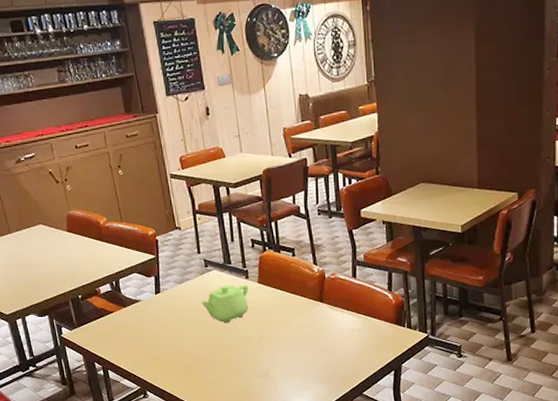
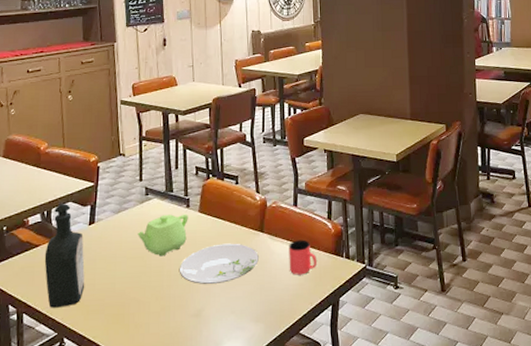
bottle: none [119,275,159,366] -> present [44,204,85,308]
plate: none [243,312,320,349] -> present [179,243,259,284]
cup: none [349,310,378,343] -> present [289,239,317,275]

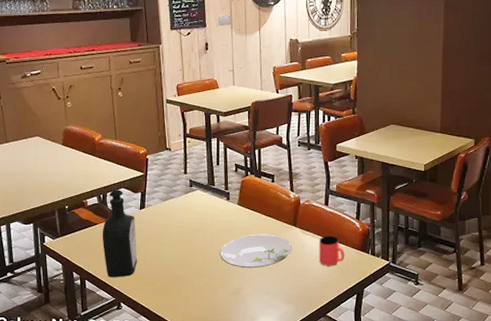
teapot: present [137,214,188,257] -> none [183,205,228,241]

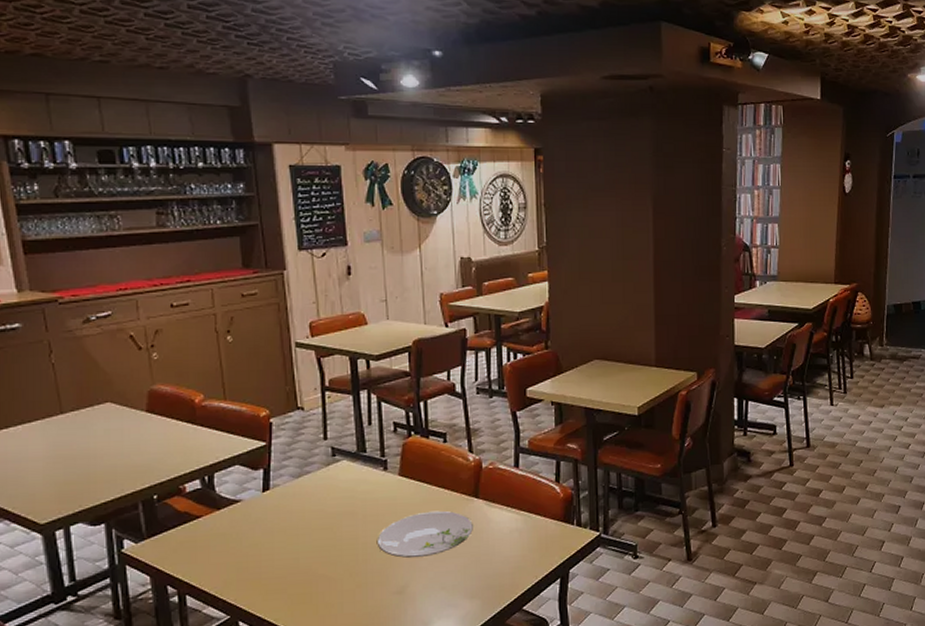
bottle: present [102,189,138,277] -> none [208,467,262,588]
cup: present [319,235,344,266] -> none [509,505,542,546]

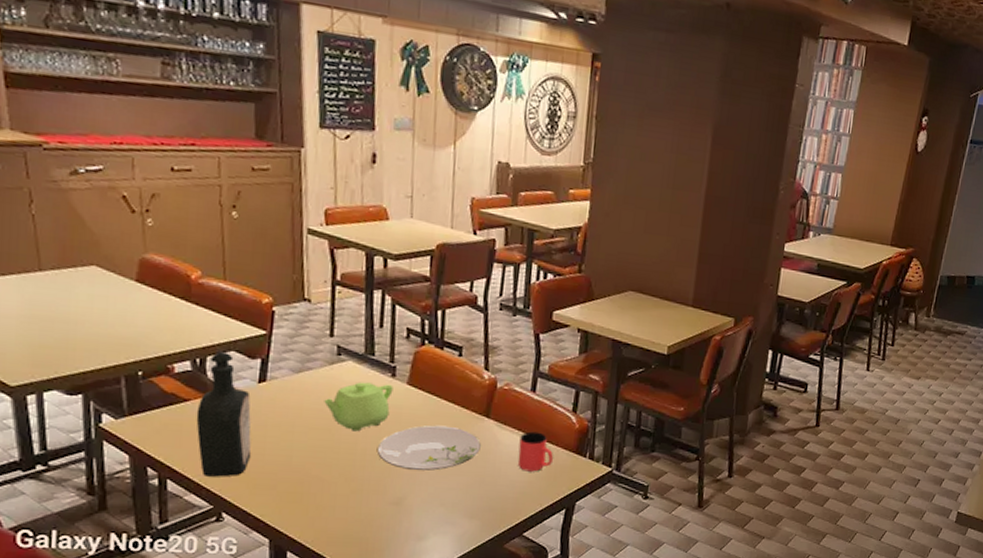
bottle: none [208,467,262,588] -> present [196,352,252,477]
teapot: none [324,477,386,527] -> present [324,382,393,432]
cup: none [509,505,542,546] -> present [517,431,553,472]

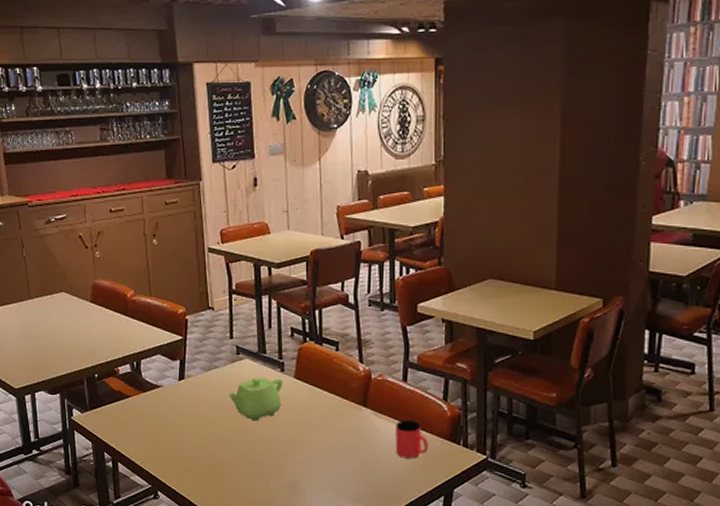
bottle: present [196,352,252,477] -> none [136,356,177,461]
plate: present [376,425,481,471] -> none [273,414,361,457]

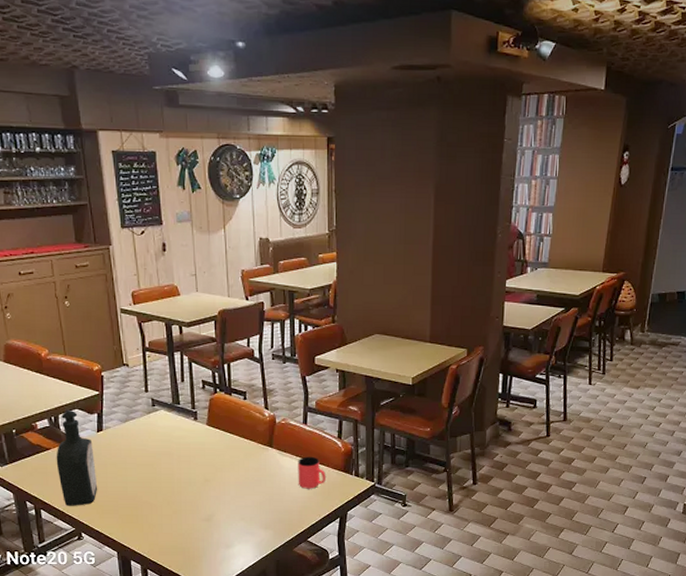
bottle: none [136,356,177,461] -> present [56,411,98,506]
teapot: present [229,377,283,421] -> none [146,426,196,465]

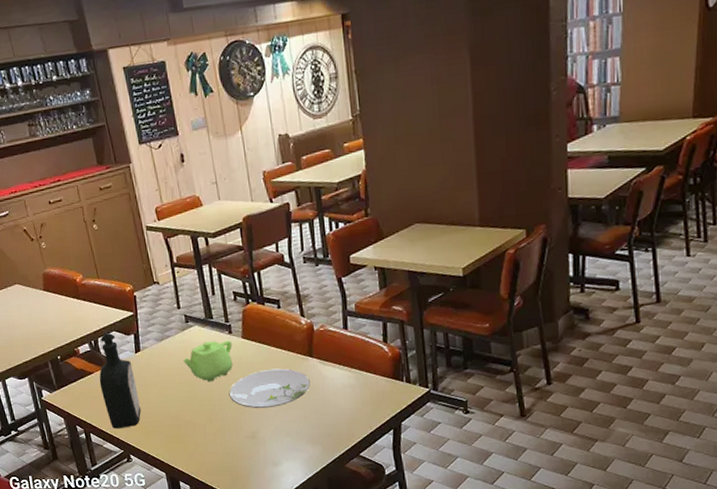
teapot: none [146,426,196,465] -> present [183,340,233,382]
plate: none [189,456,268,492] -> present [229,368,310,408]
cup: present [298,456,325,489] -> none [341,364,374,400]

